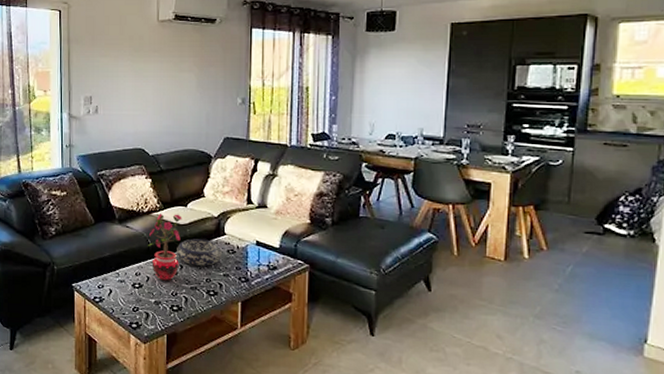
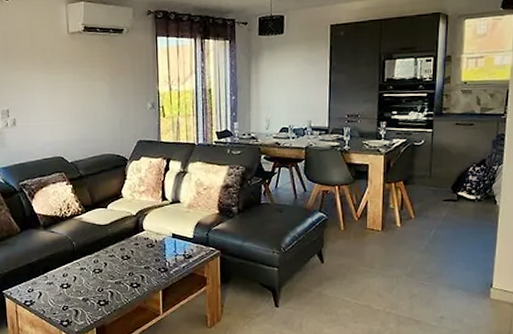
potted plant: present [148,213,182,282] -> none [73,215,104,280]
decorative bowl: present [177,238,222,266] -> none [100,237,142,262]

